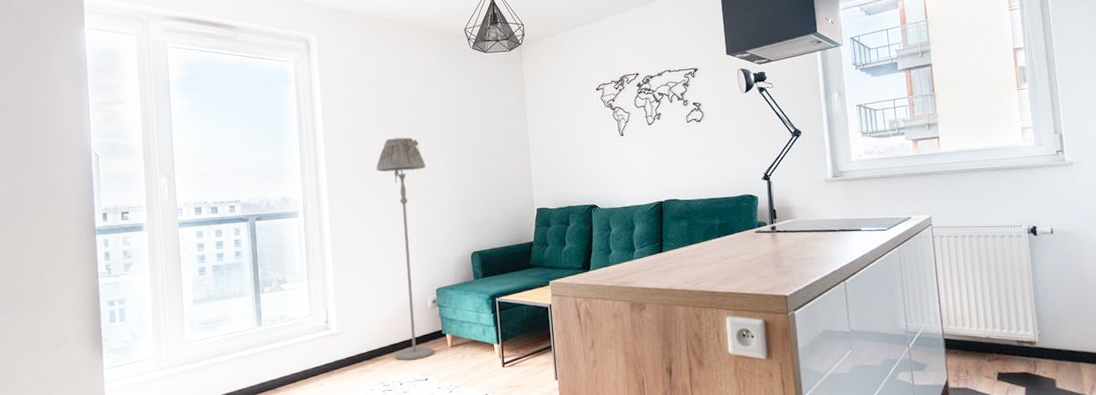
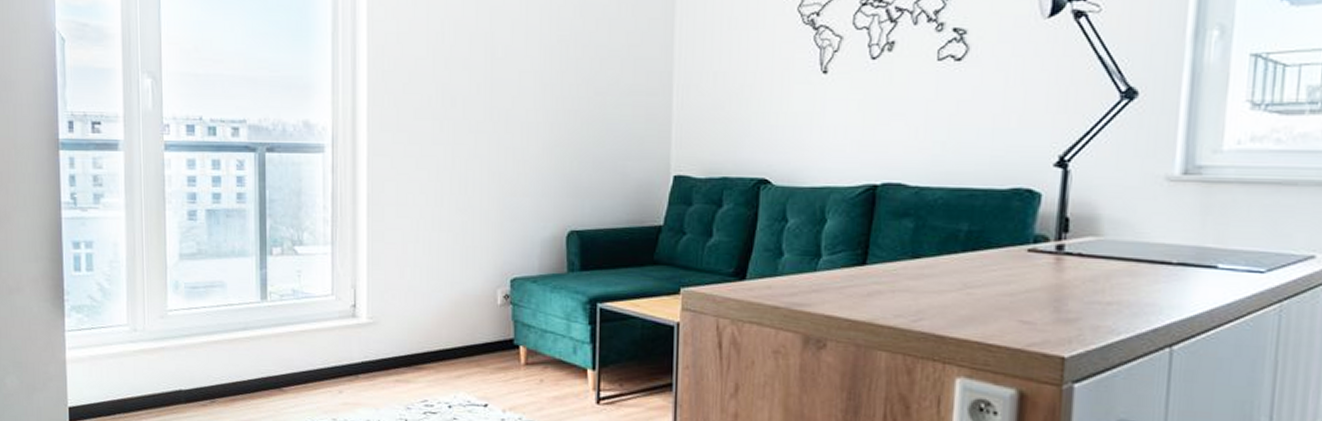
floor lamp: present [376,137,434,361] -> none [438,48,512,376]

